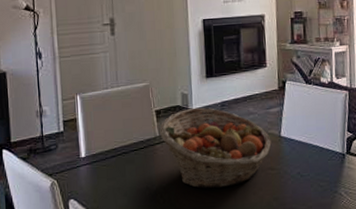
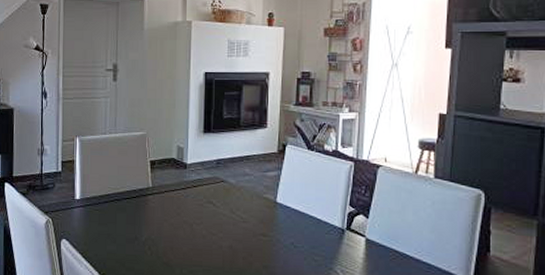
fruit basket: present [159,107,272,189] -> none [153,162,266,248]

